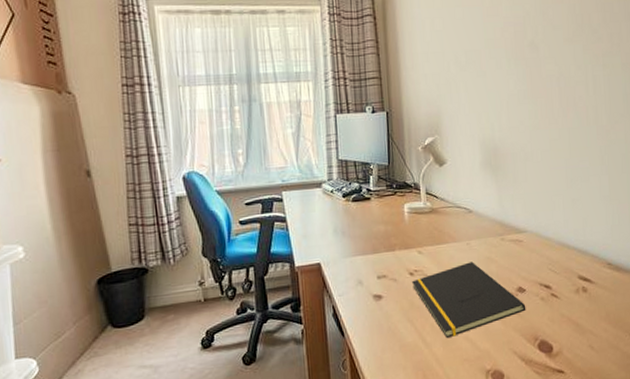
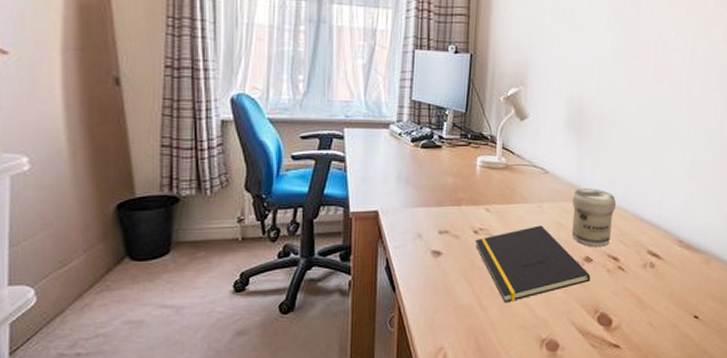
jar: none [498,222,542,278] -> present [571,188,617,247]

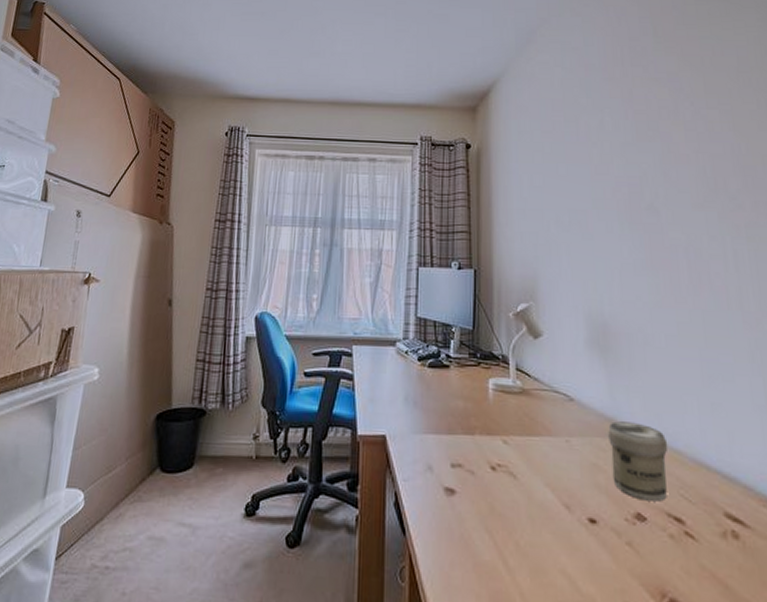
notepad: present [474,225,591,303] -> none [492,465,648,567]

